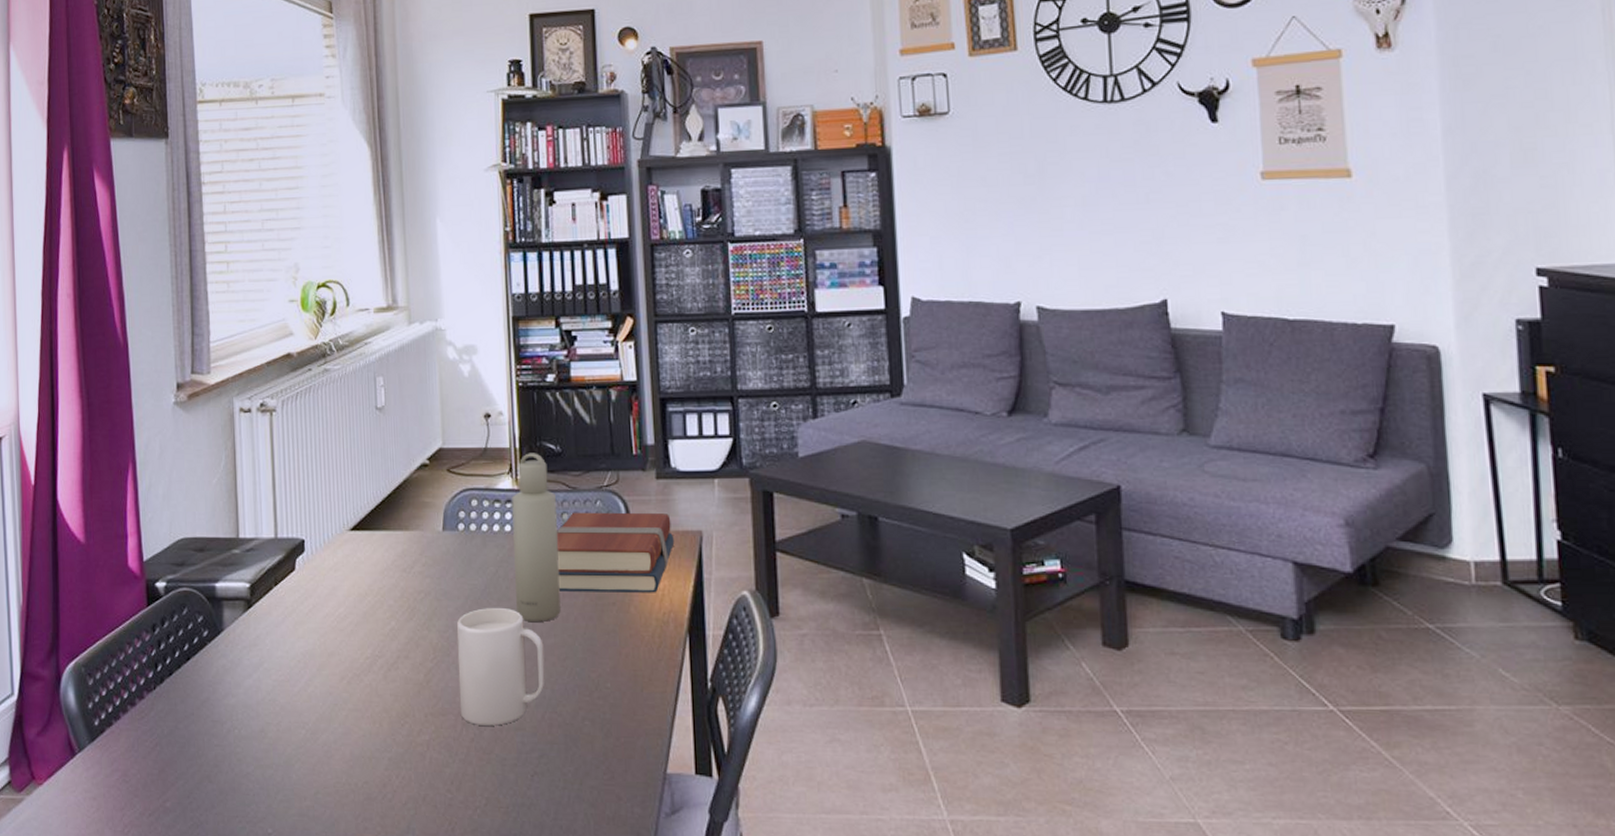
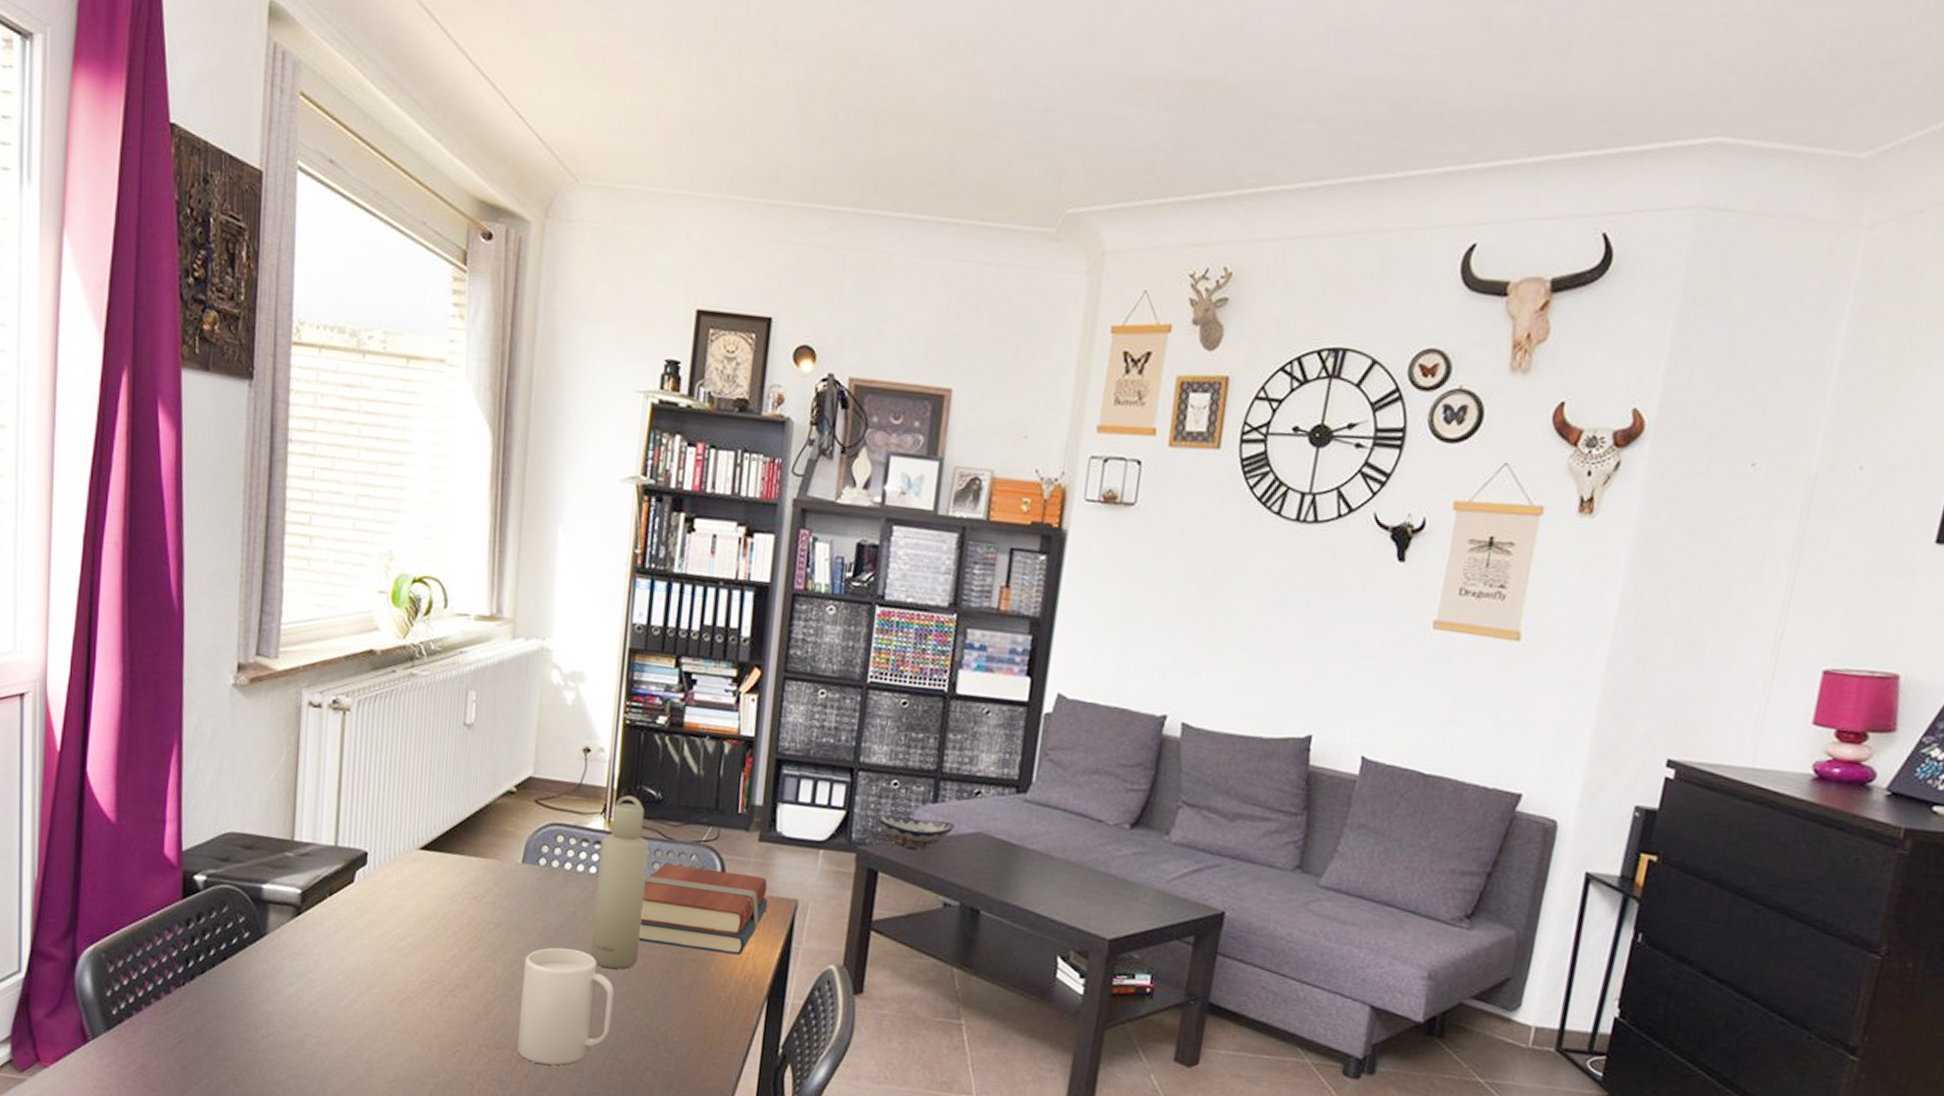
decorative bowl: none [759,434,839,466] -> present [873,813,955,850]

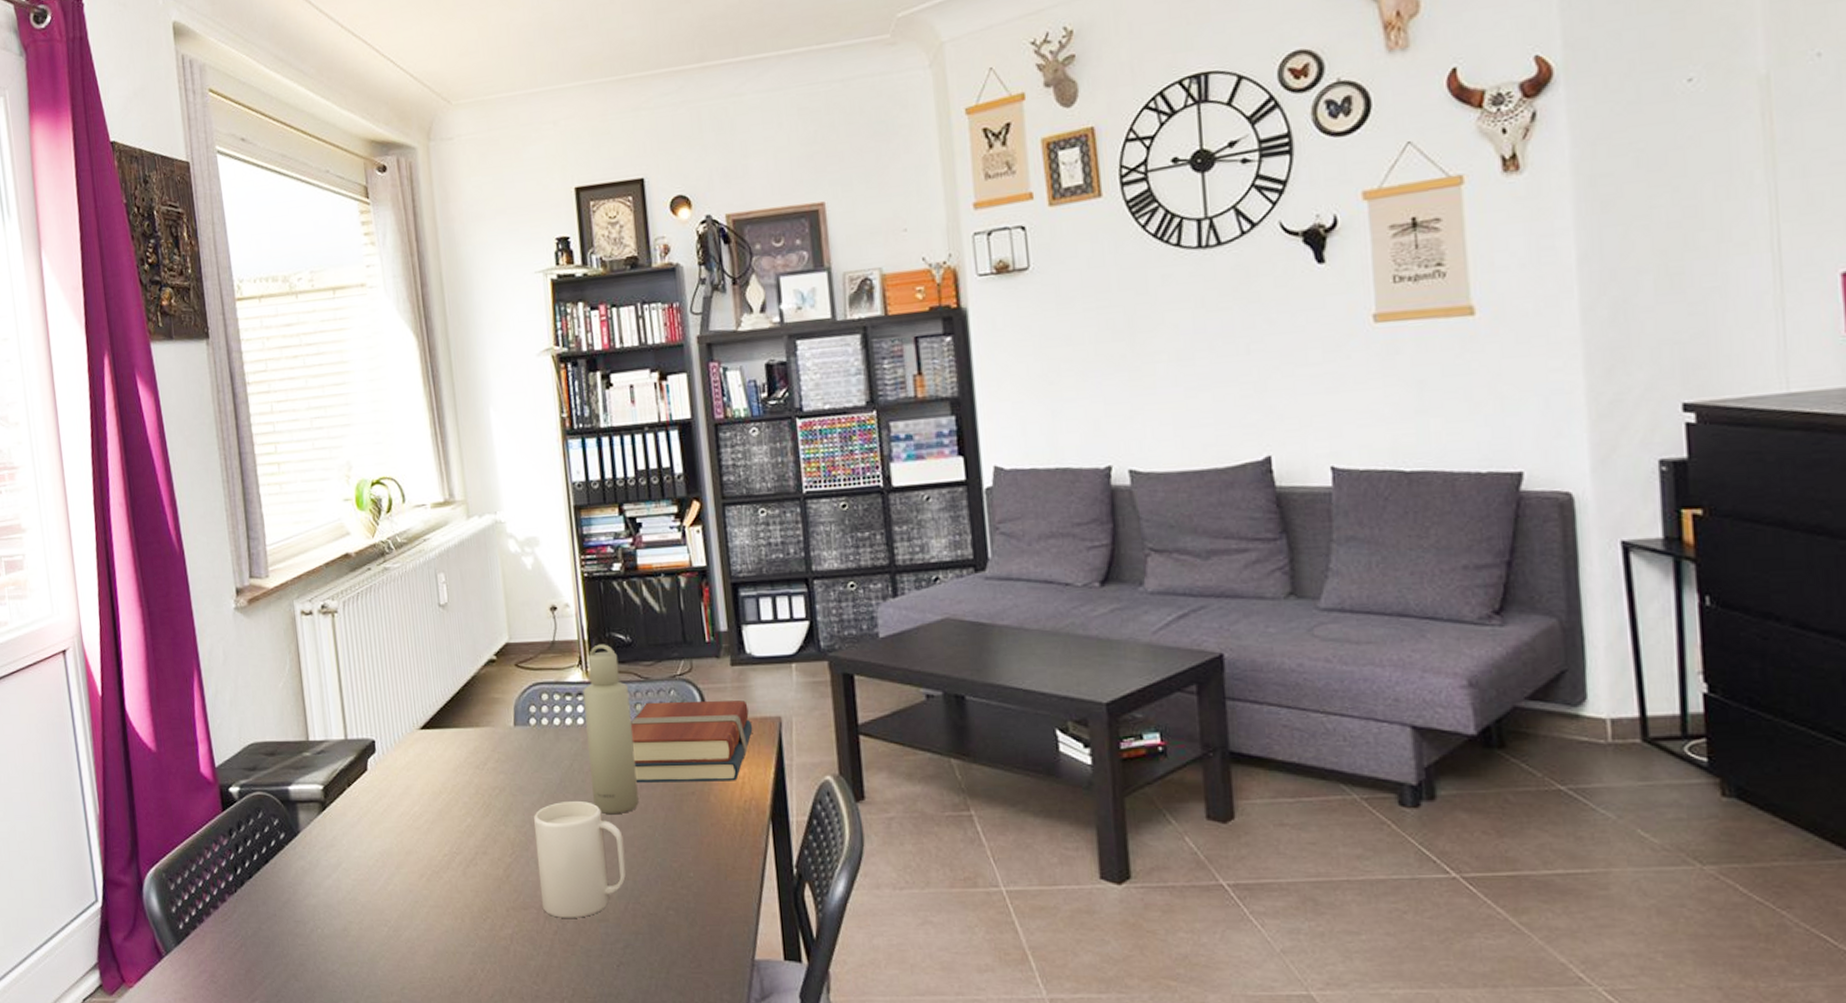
decorative bowl: present [873,813,955,850] -> none [837,612,921,647]

